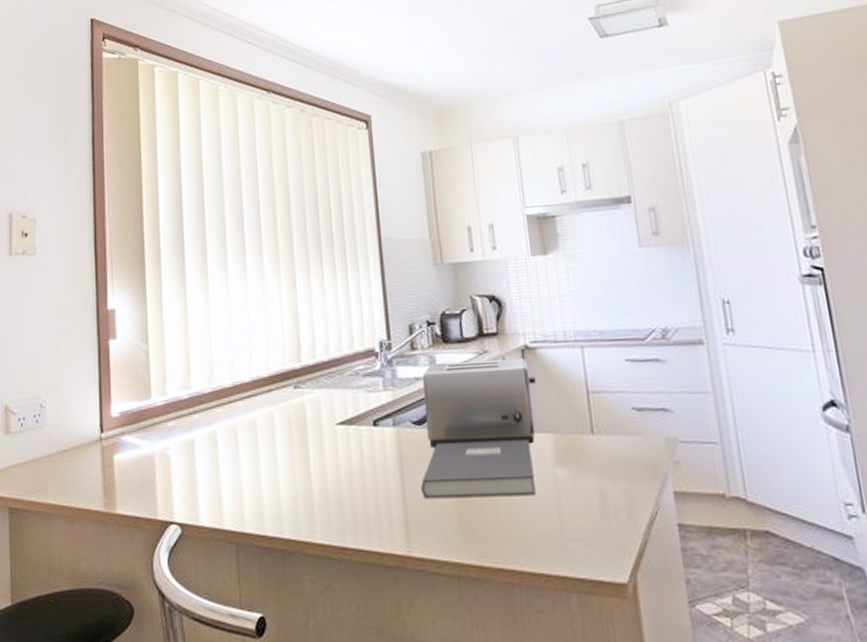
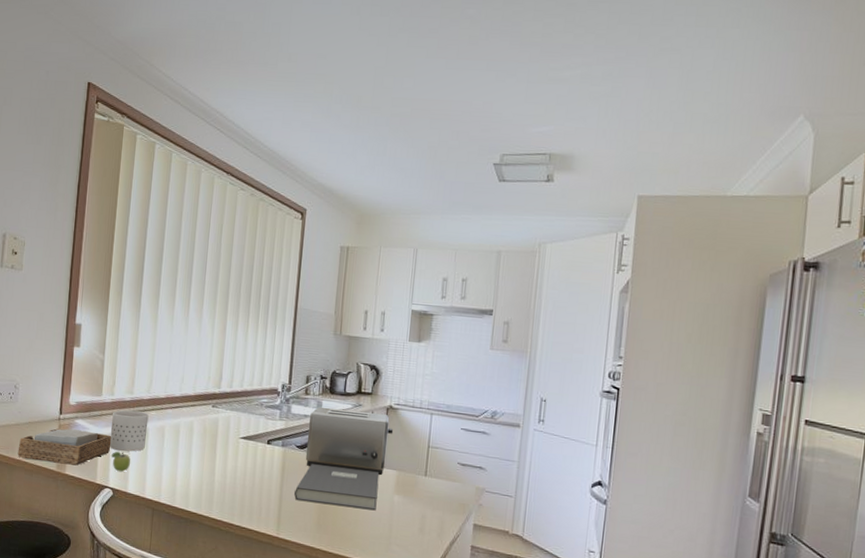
napkin holder: none [52,449,171,502] -> present [17,428,112,466]
mug: none [167,410,216,469] -> present [110,410,149,452]
fruit: none [172,470,200,499] -> present [110,451,131,472]

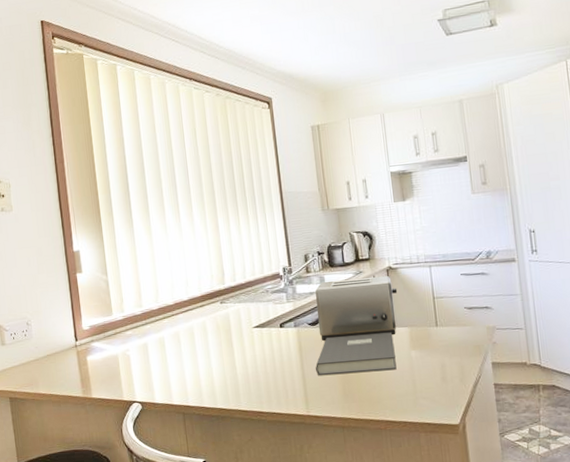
napkin holder: present [17,428,112,466] -> none [41,351,131,392]
mug: present [110,410,149,452] -> none [126,322,164,364]
fruit: present [110,451,131,472] -> none [132,364,154,385]

